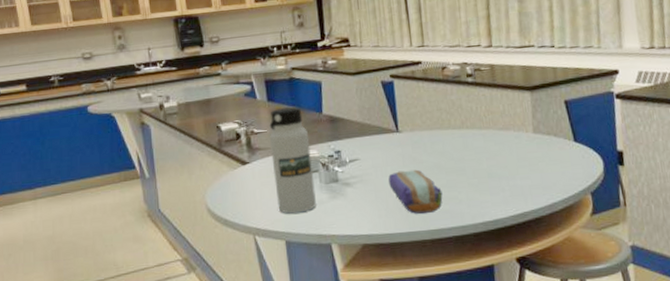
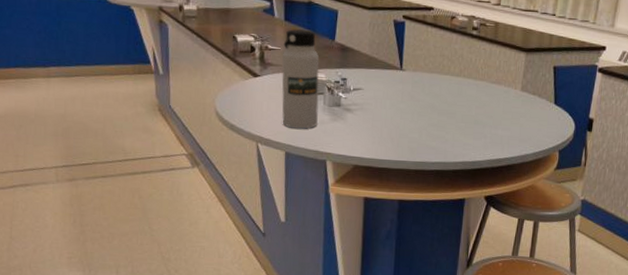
pencil case: present [388,169,443,214] -> none [386,105,432,147]

